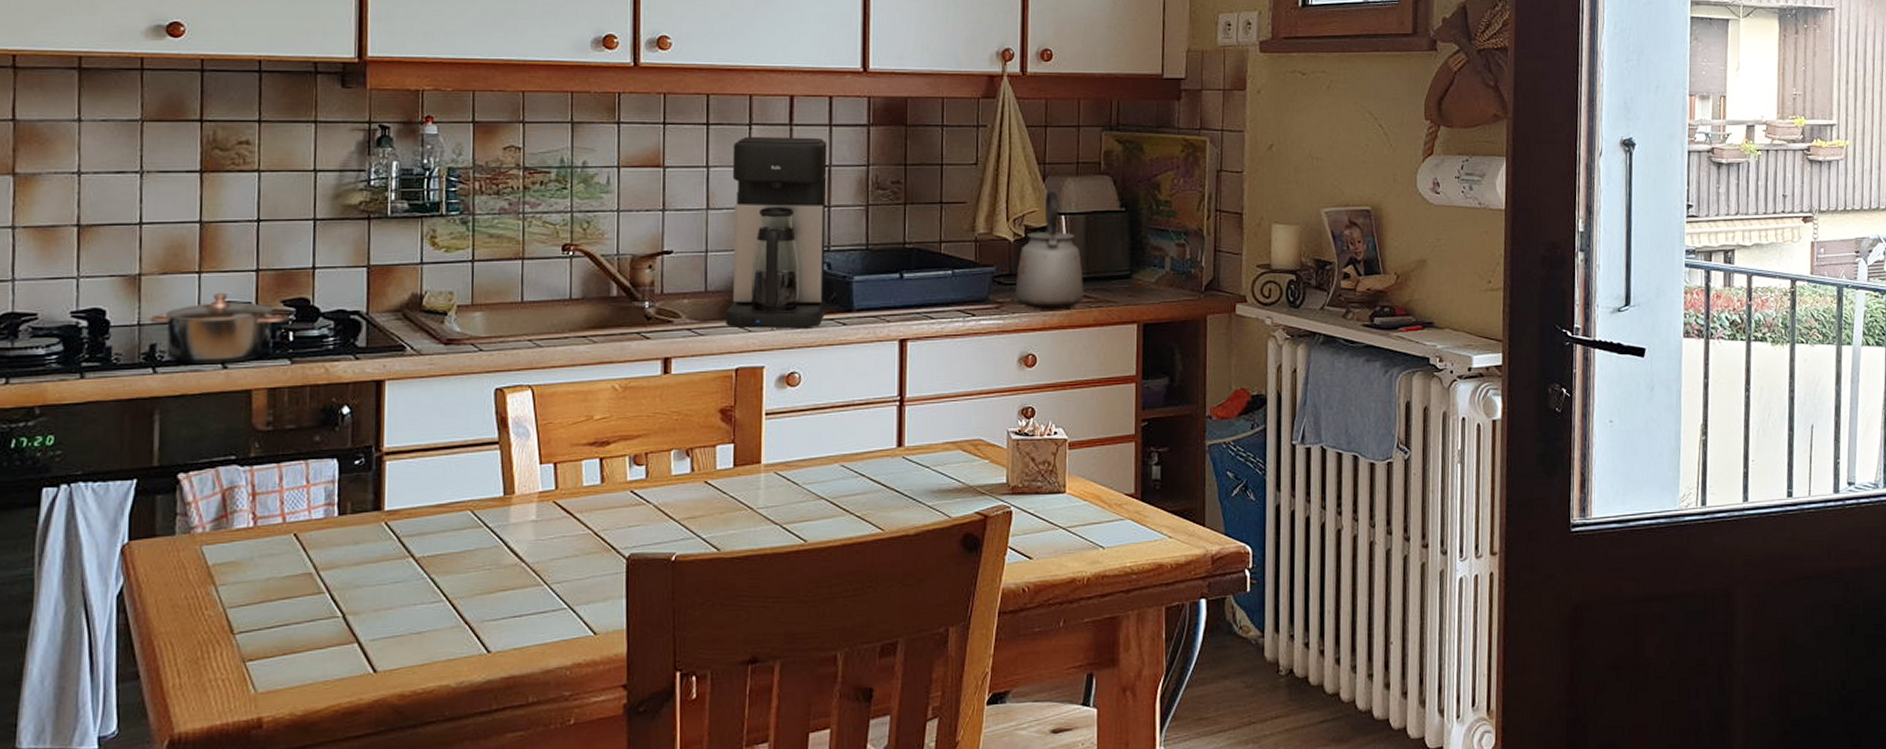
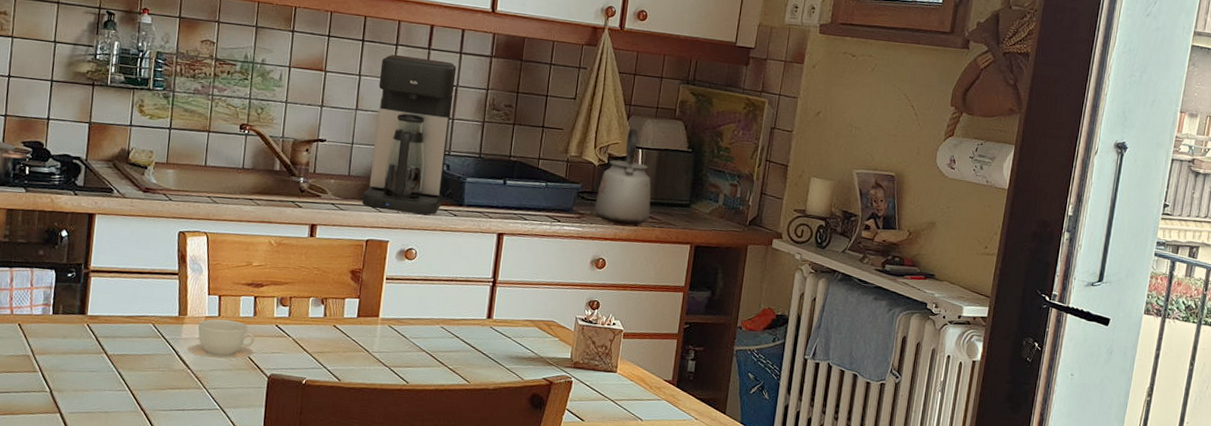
teacup: none [518,492,605,545] -> present [187,319,255,360]

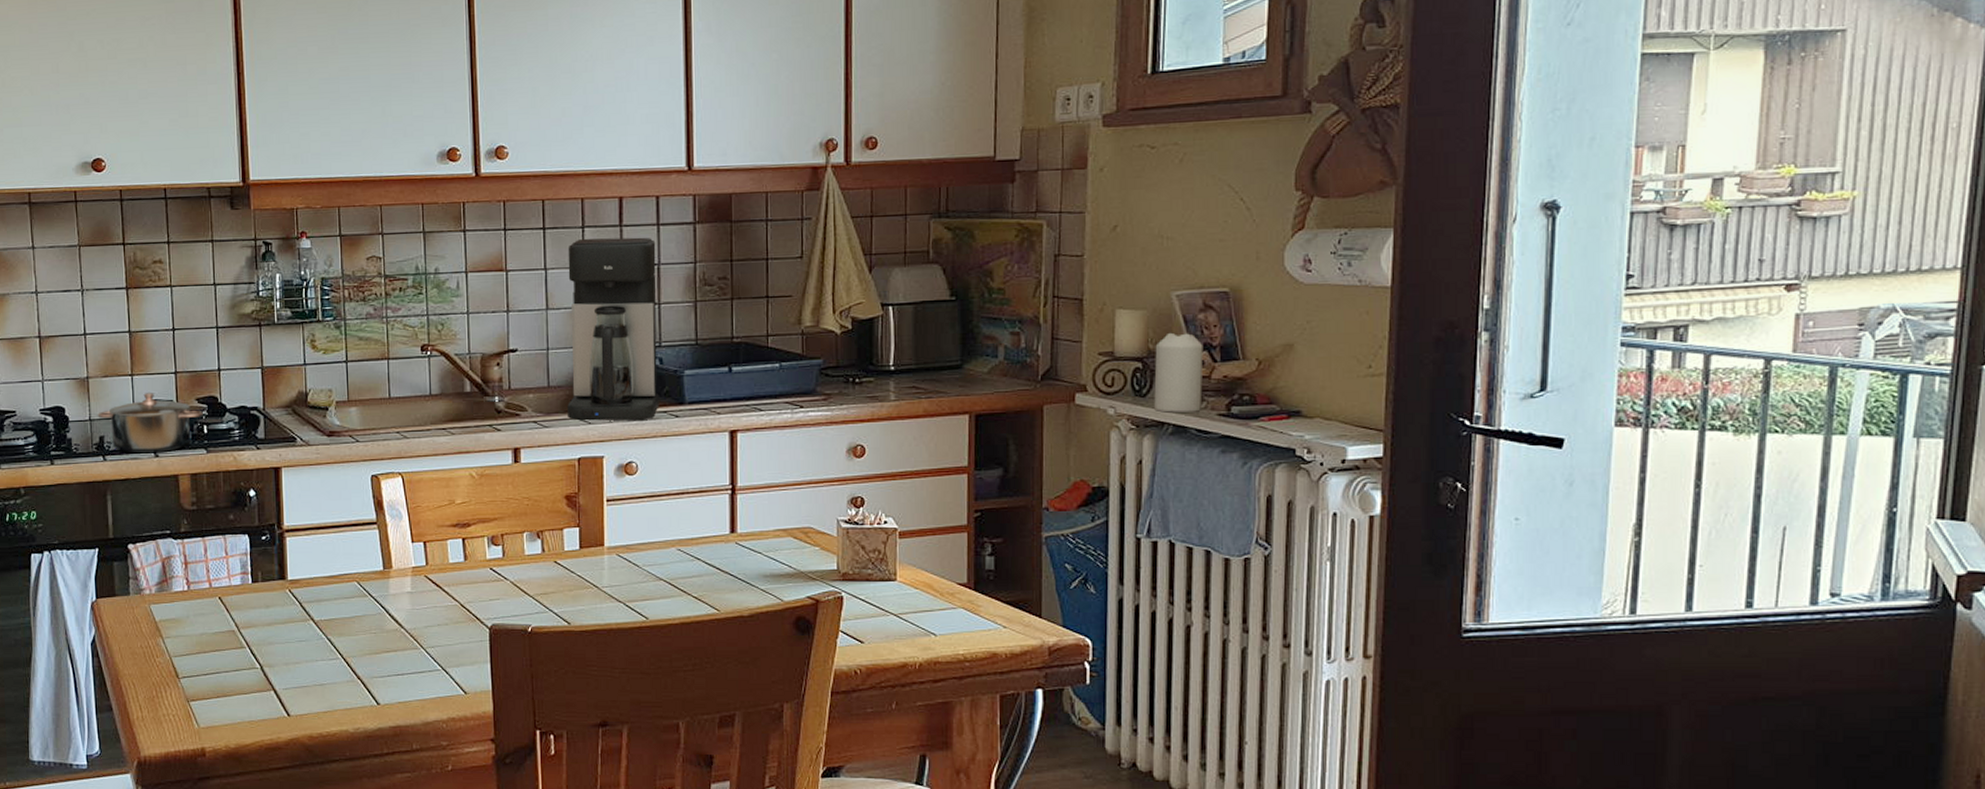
teacup: present [187,319,255,360] -> none [397,568,470,614]
kettle: present [594,127,651,225] -> none [842,281,913,401]
candle: none [830,201,872,267] -> present [1154,332,1204,414]

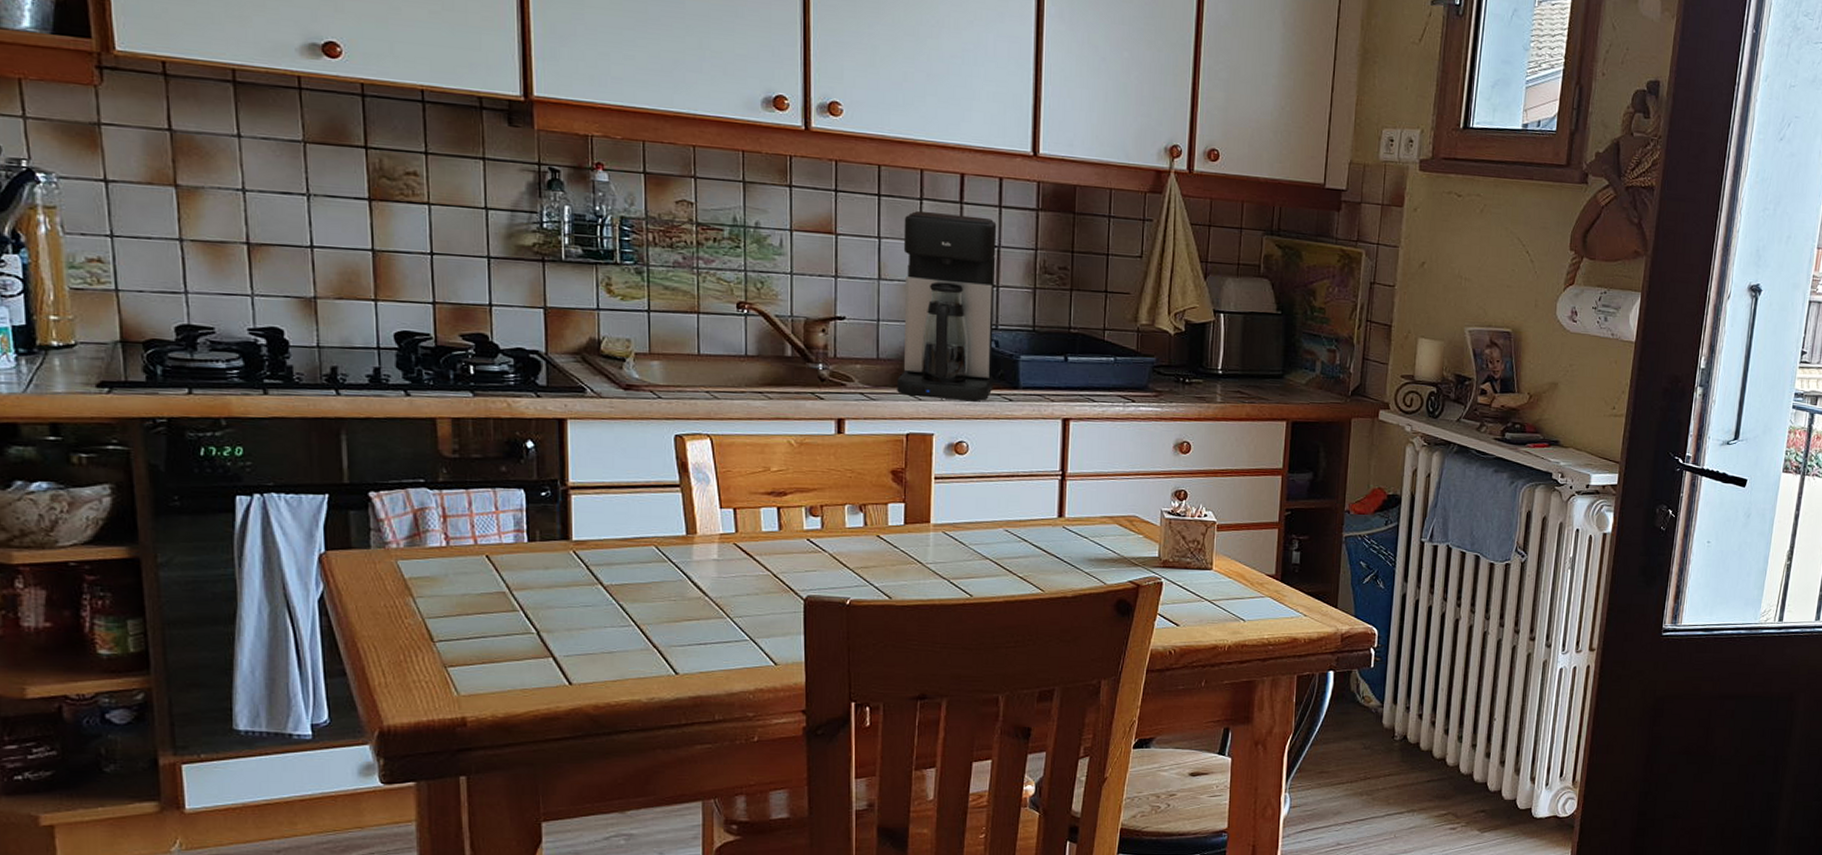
cooking pot: present [97,393,203,454] -> none [329,322,469,392]
candle: present [1154,332,1204,414] -> none [1444,363,1487,436]

